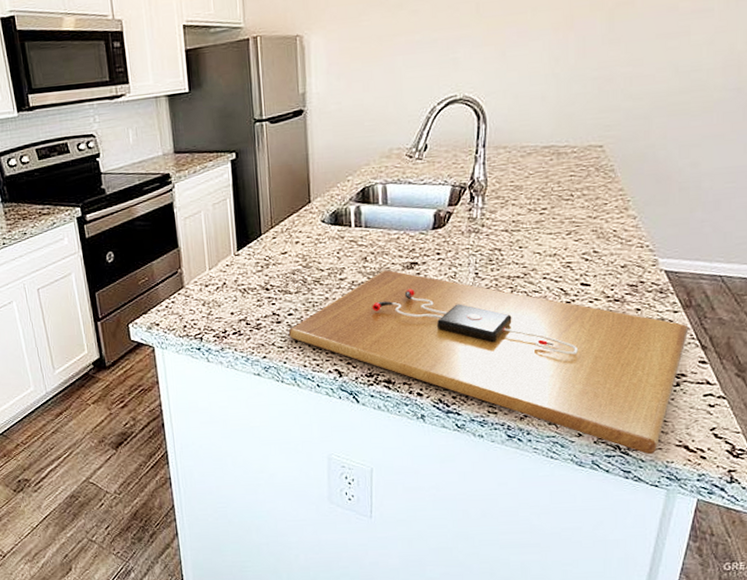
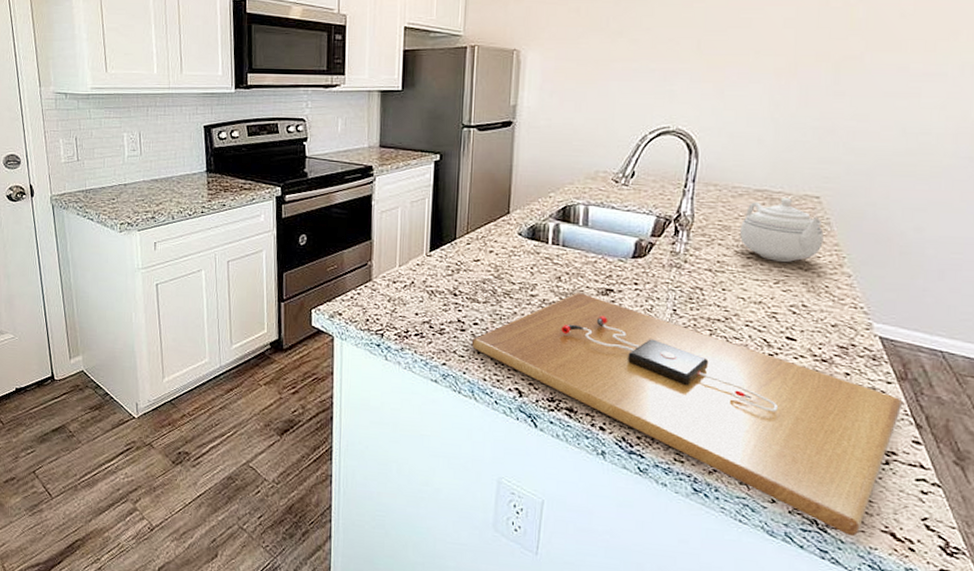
teapot: none [530,150,609,214] -> present [739,198,824,262]

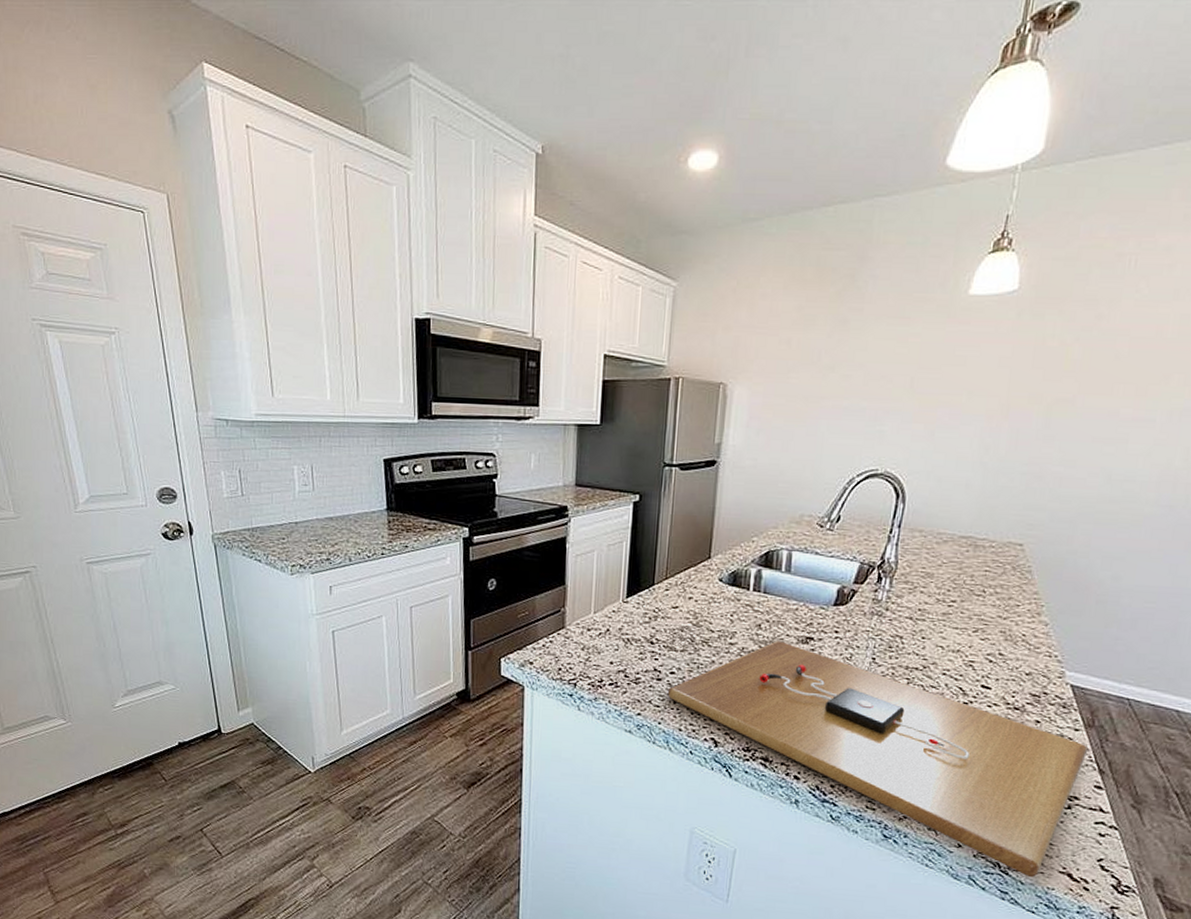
teapot: present [739,198,824,262] -> none [942,545,1025,610]

